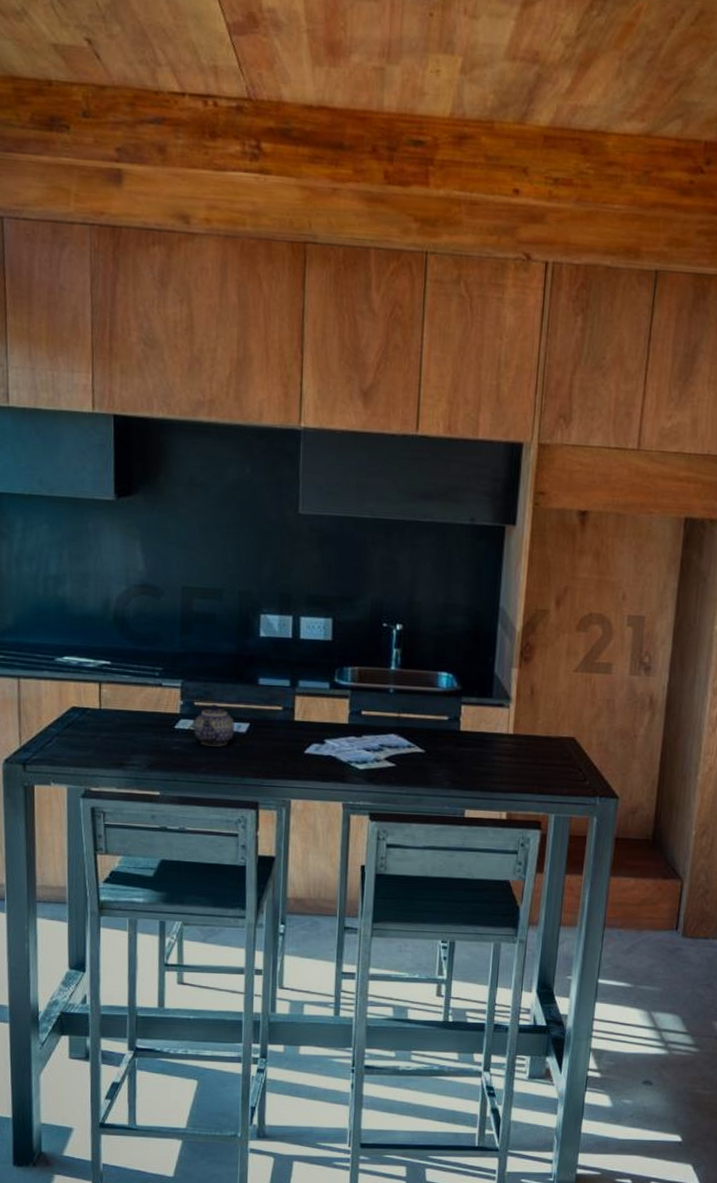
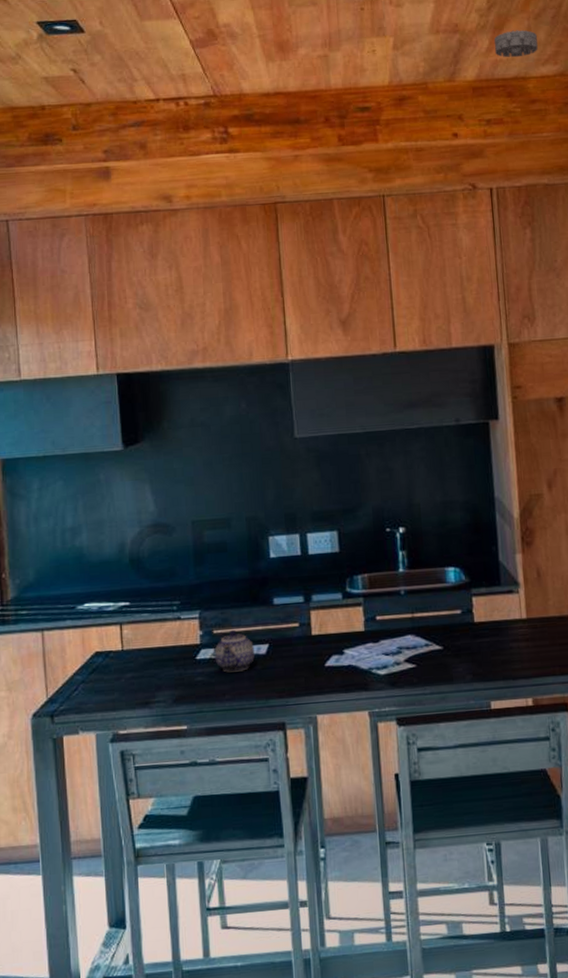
smoke detector: none [576,70,627,106] -> present [493,30,538,58]

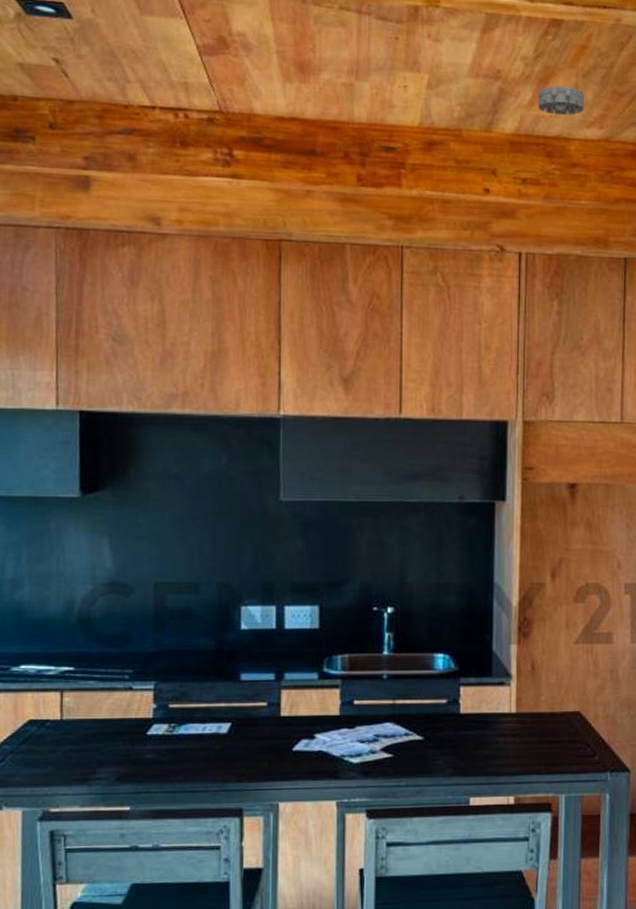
teapot: present [214,629,255,673] -> none [168,704,214,751]

